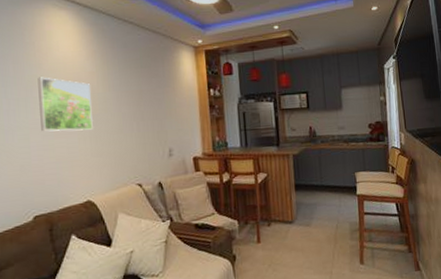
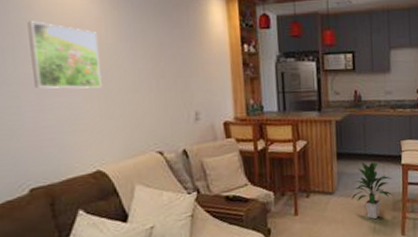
indoor plant: none [310,192,351,248] -> present [352,161,393,220]

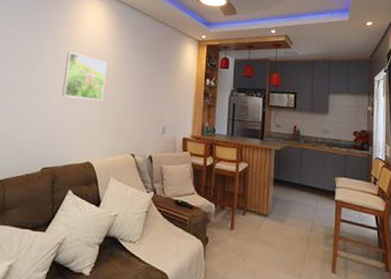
indoor plant: present [352,161,393,220] -> none [284,191,325,250]

